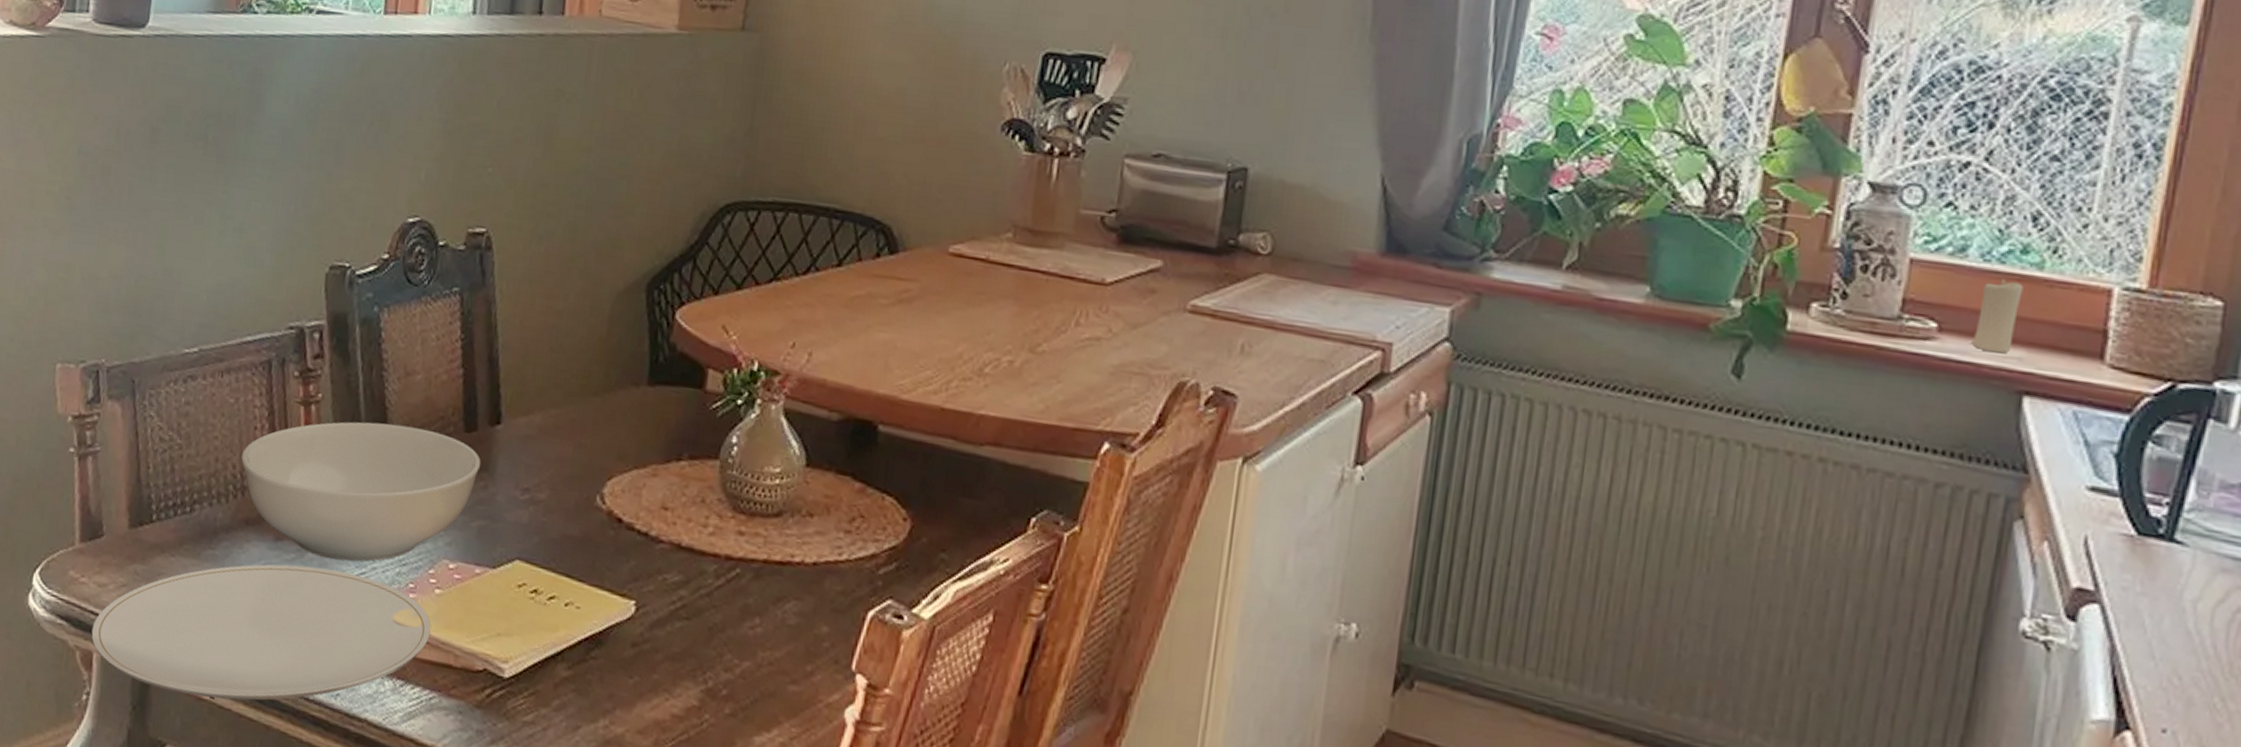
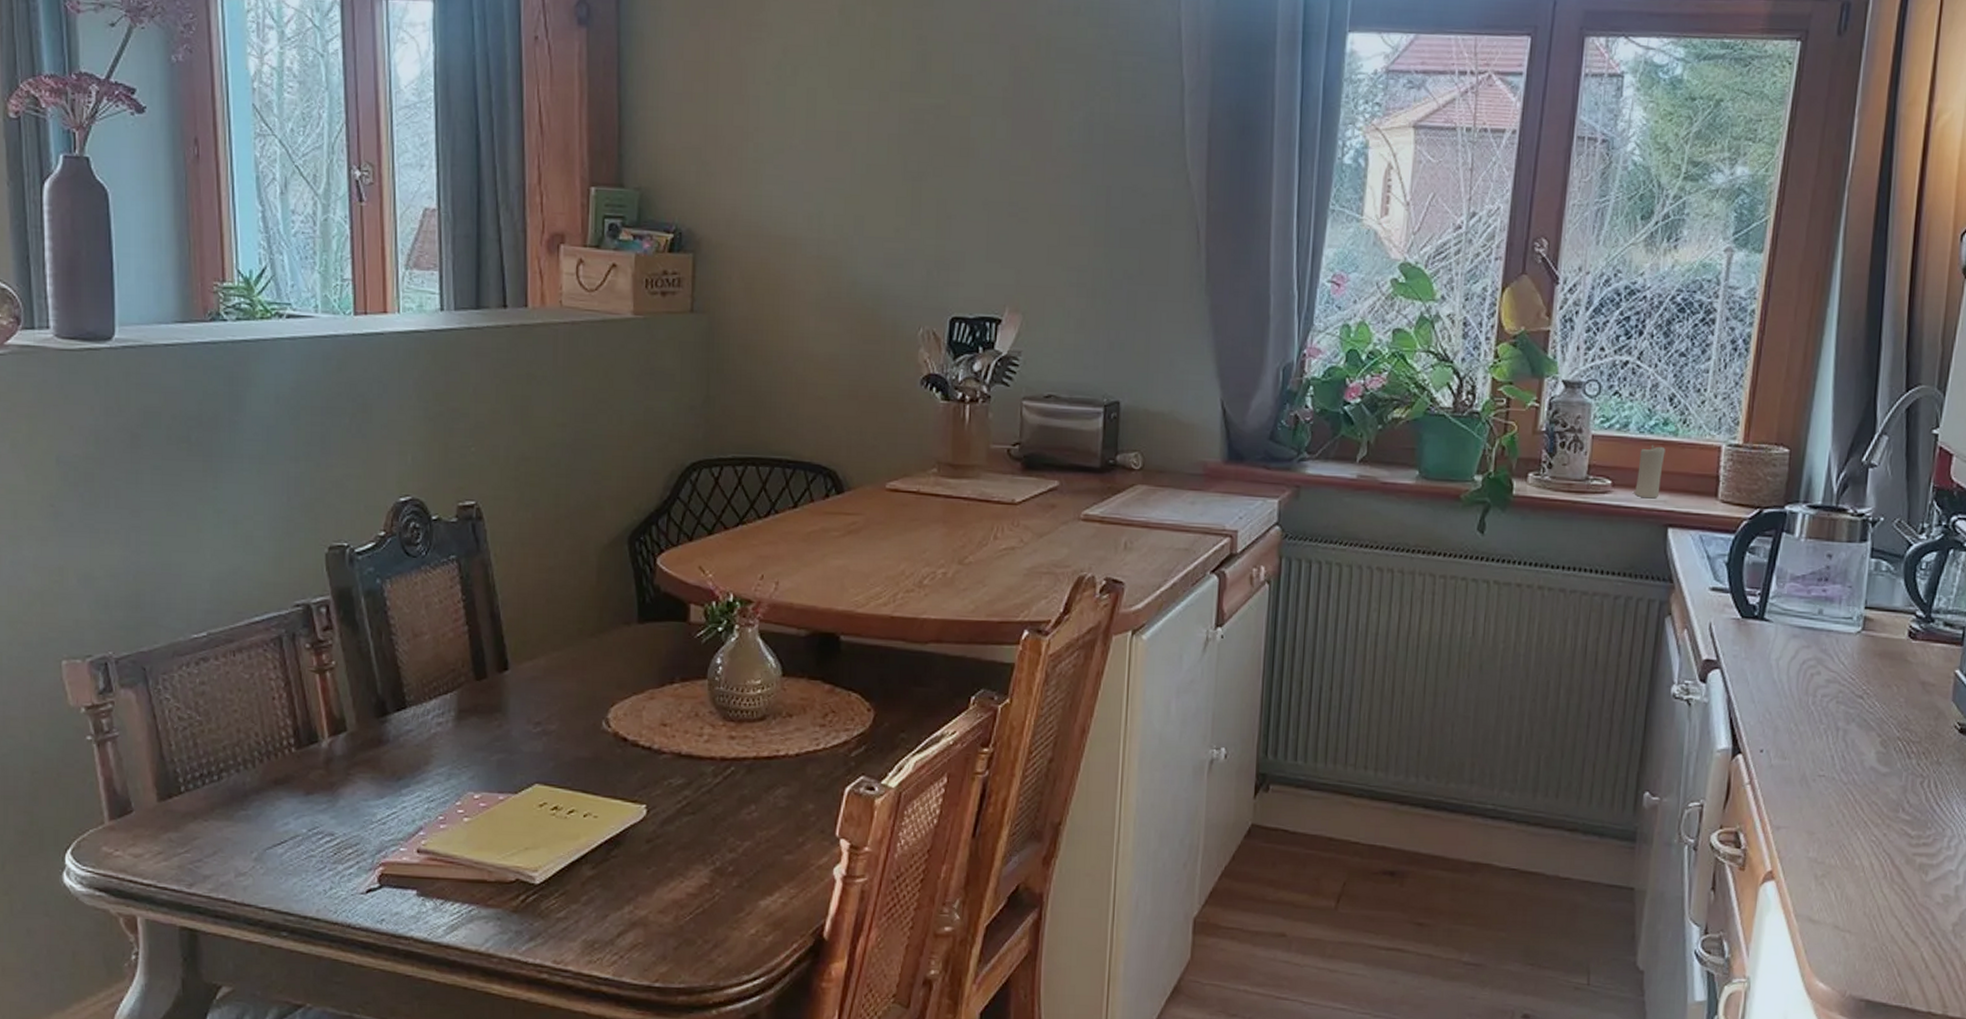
plate: present [91,564,432,701] -> none [132,813,464,941]
bowl: present [241,421,481,562] -> none [262,680,494,805]

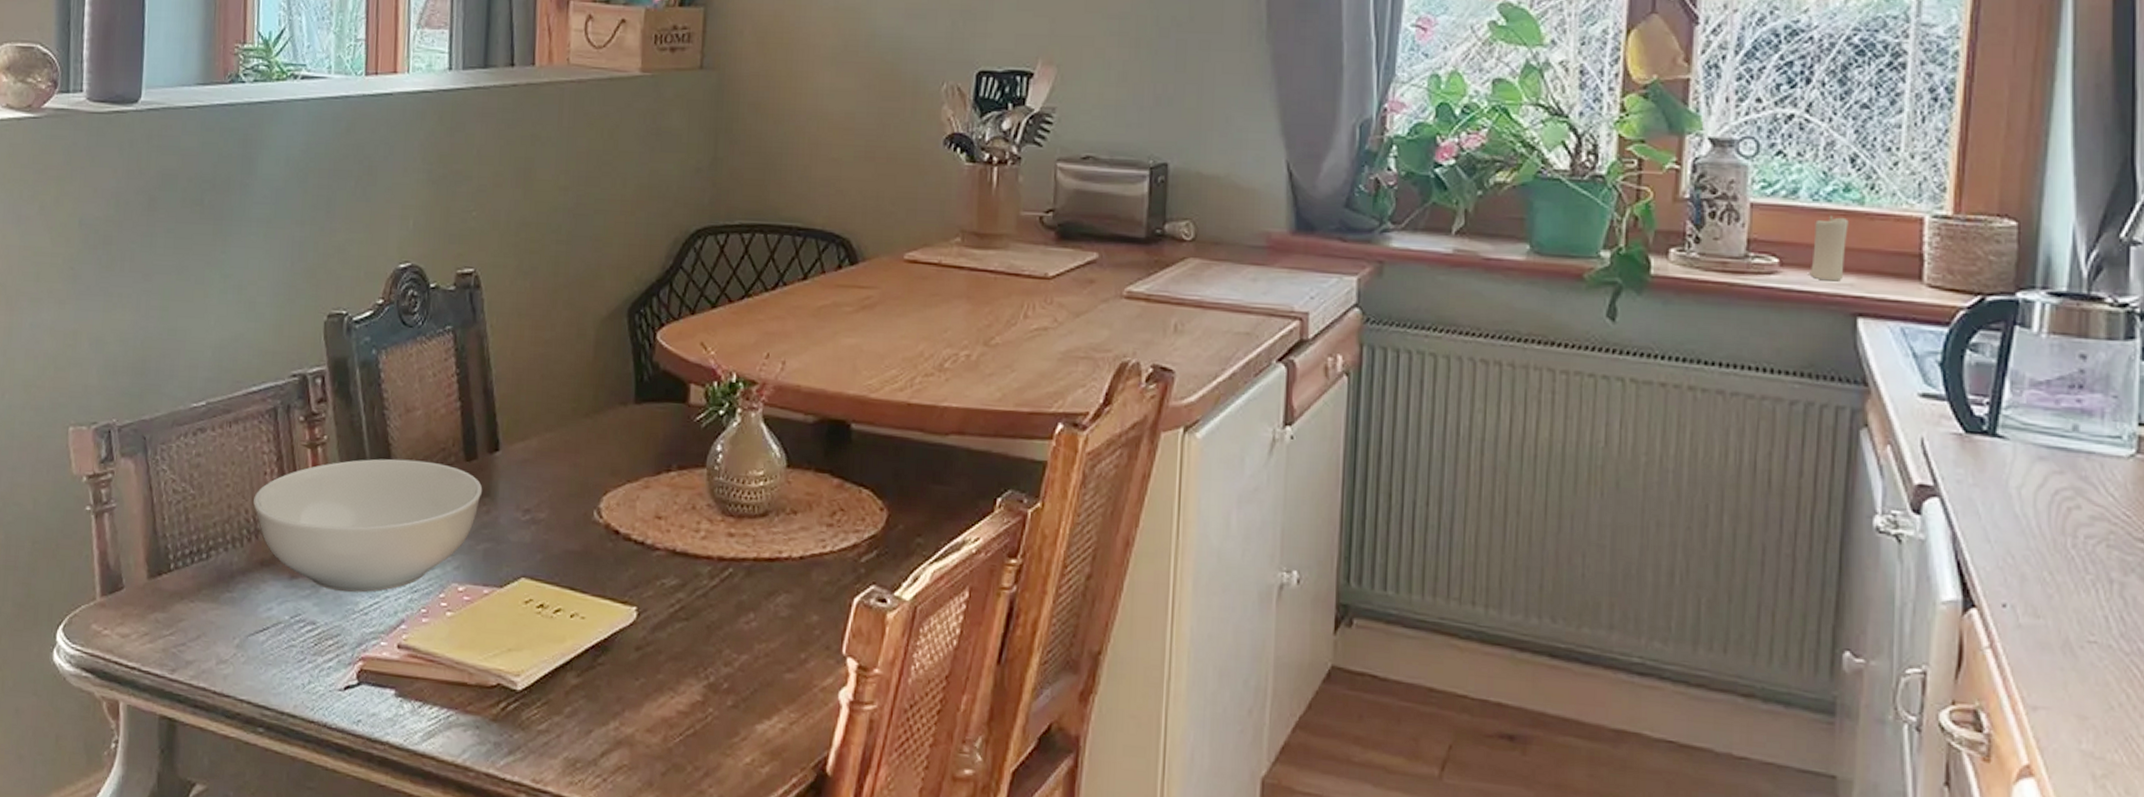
bowl: none [262,680,494,805] -> present [252,458,483,593]

